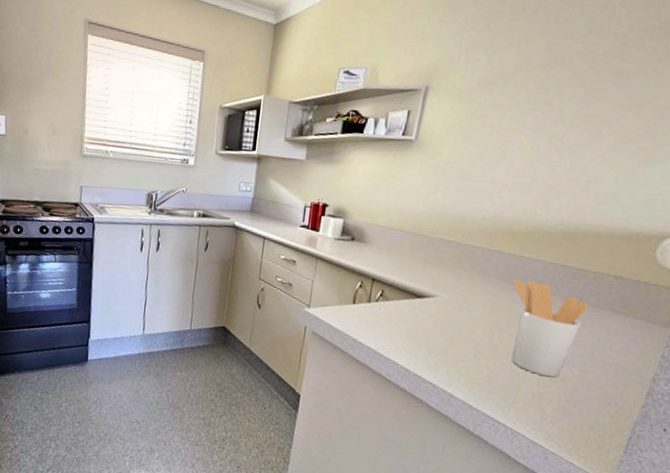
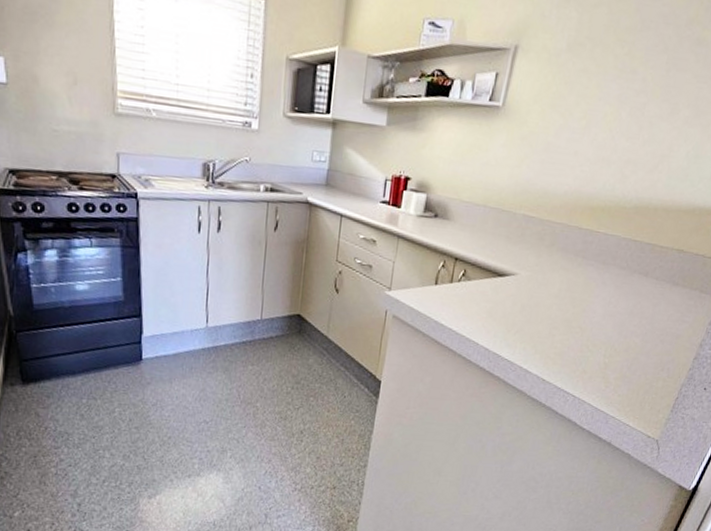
utensil holder: present [511,279,589,378] -> none [582,255,654,349]

